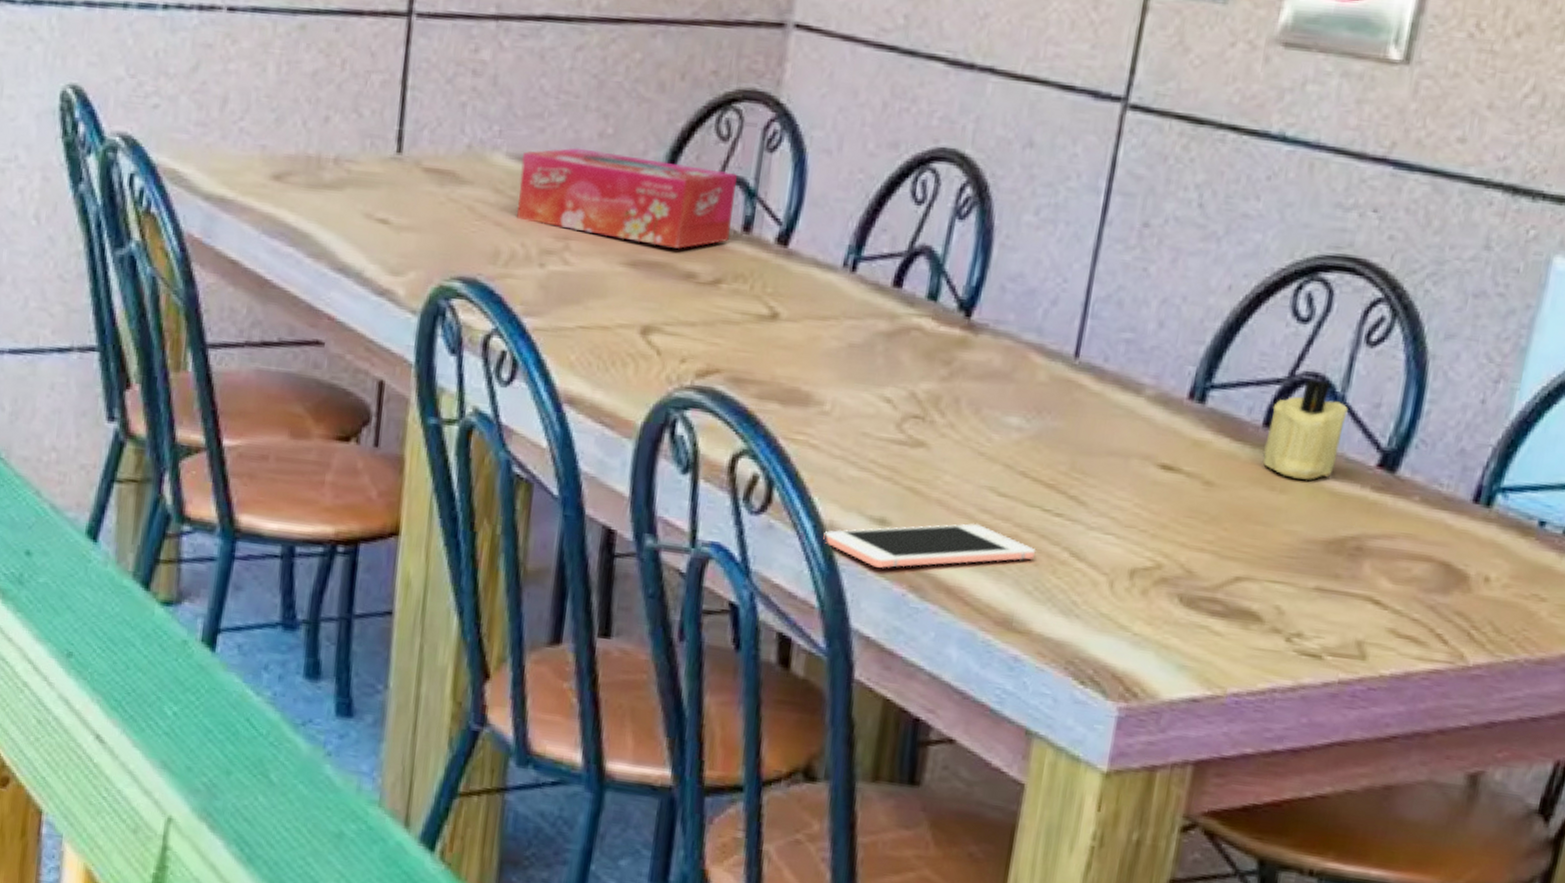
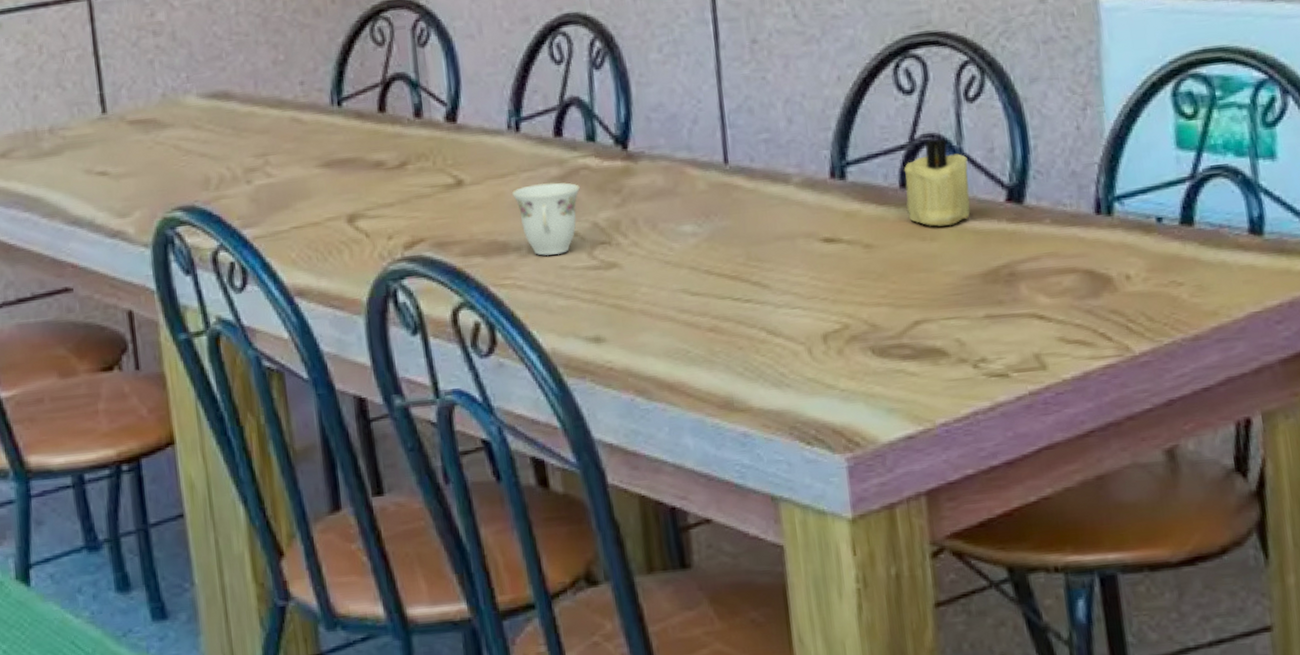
tissue box: present [517,147,737,249] -> none [211,70,404,148]
cell phone: present [823,523,1036,569] -> none [549,323,737,381]
teacup: none [830,335,907,420] -> present [512,182,580,256]

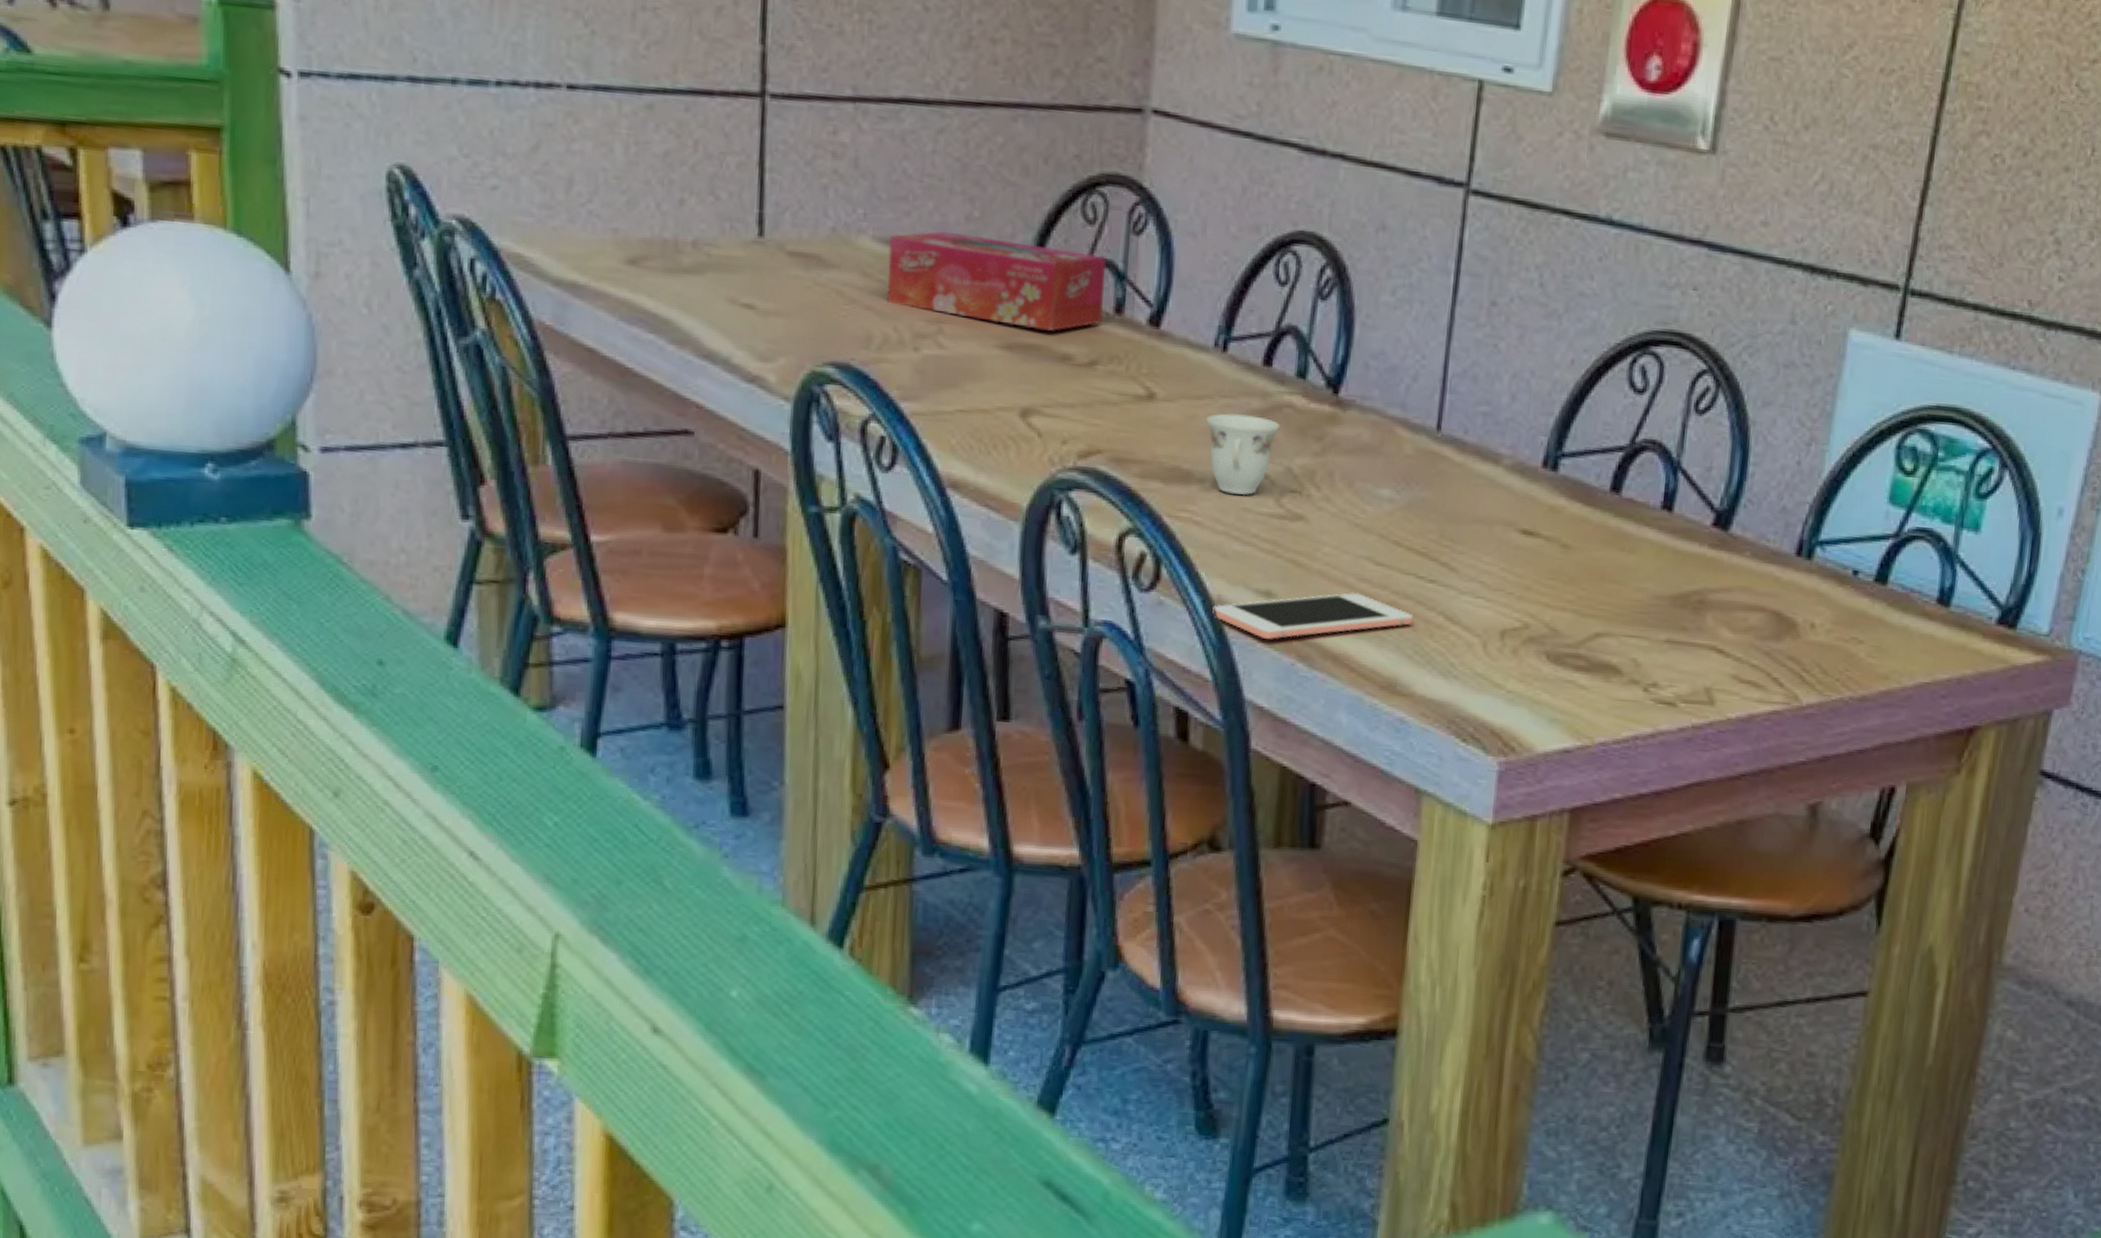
tissue box: none [211,70,404,148] -> present [887,231,1106,331]
cell phone: none [549,323,737,381] -> present [1212,592,1414,640]
candle: present [903,138,971,227] -> none [1612,445,1684,541]

